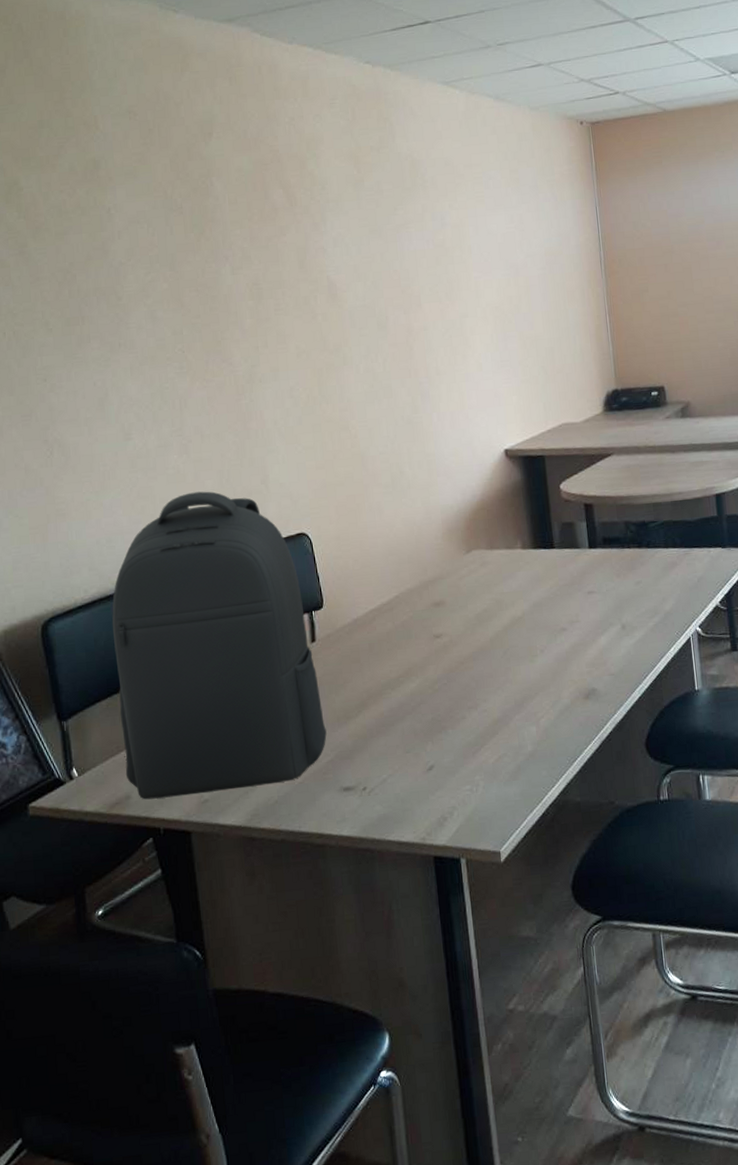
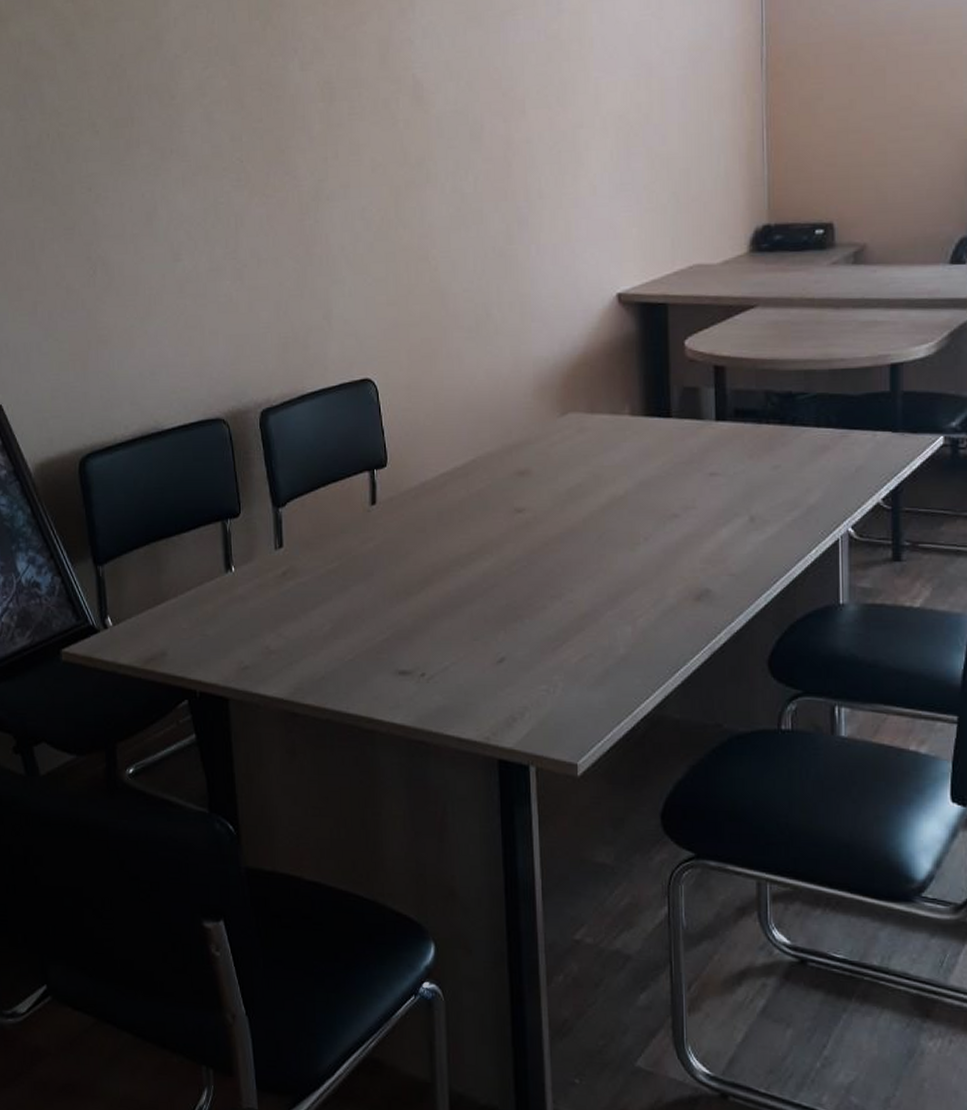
backpack: present [112,491,327,800] -> none [153,324,383,659]

